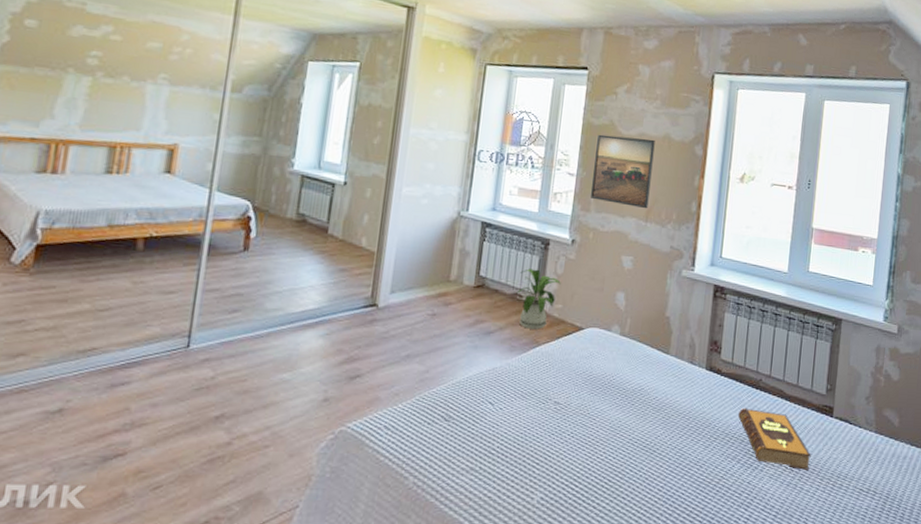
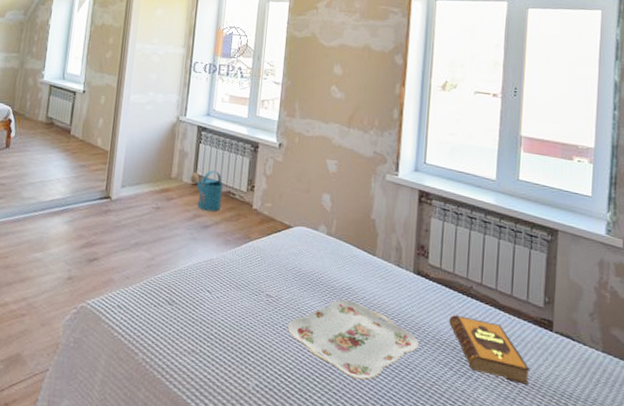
watering can: none [471,270,509,316] -> present [190,170,223,212]
house plant: present [516,268,561,330] -> none [229,169,270,226]
serving tray: none [576,401,709,481] -> present [288,299,419,380]
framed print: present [591,134,655,209] -> none [296,46,356,116]

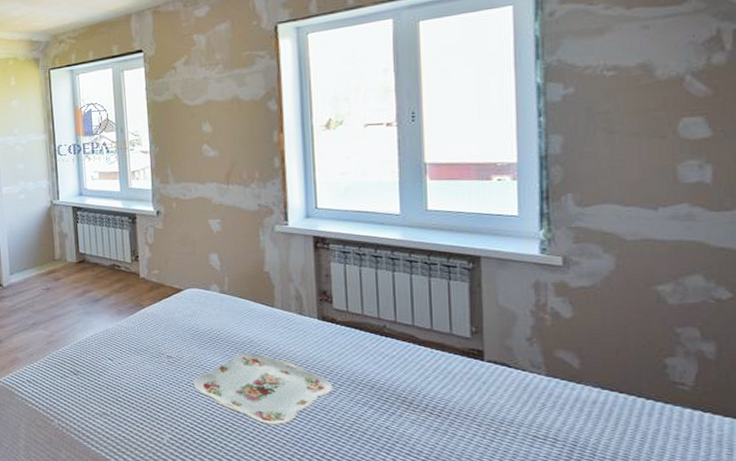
watering can: present [190,170,223,212] -> none [73,246,108,285]
hardback book: present [449,314,530,385] -> none [363,354,462,416]

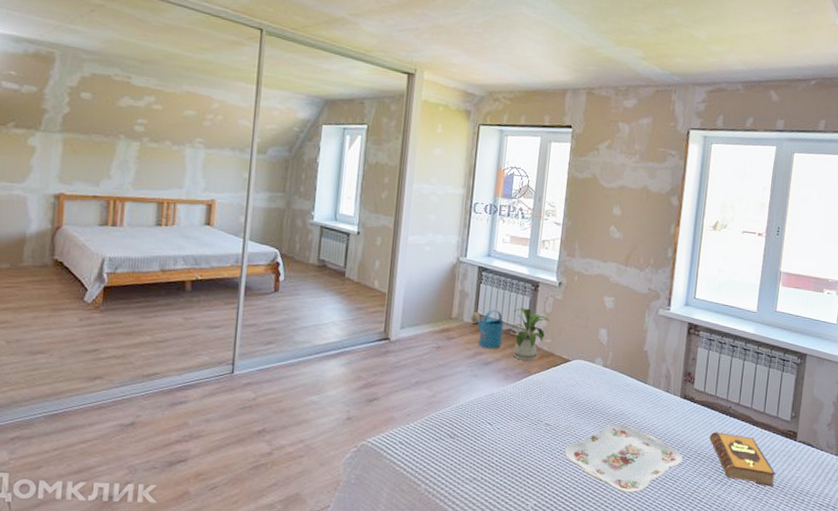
watering can: none [73,246,108,285] -> present [471,309,504,349]
house plant: none [114,241,153,294] -> present [510,308,550,361]
hardback book: none [363,354,462,416] -> present [709,431,776,487]

